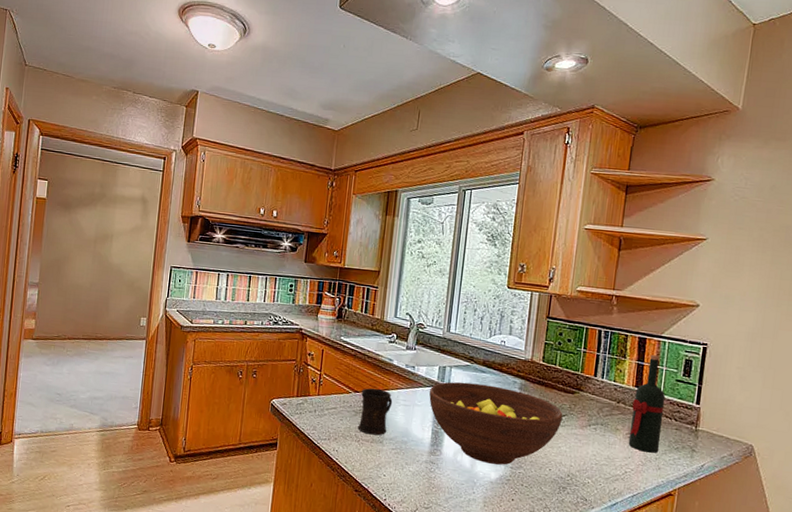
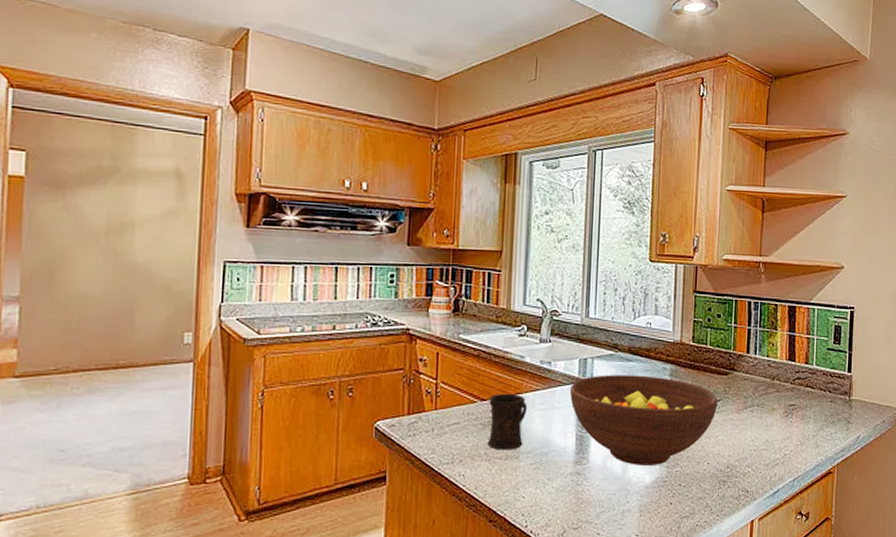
wine bottle: present [628,354,666,453] -> none [785,323,819,430]

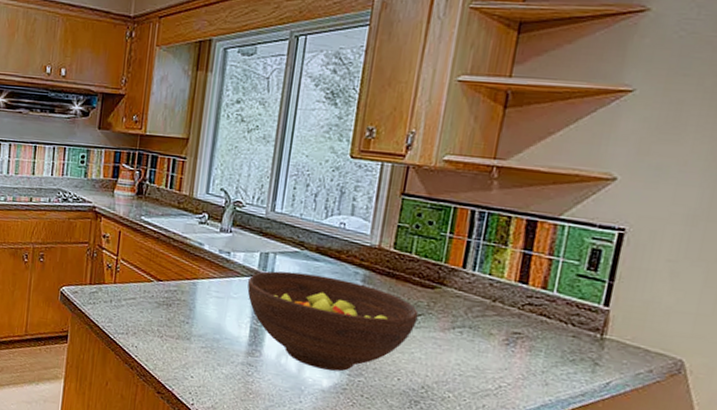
mug: present [487,394,528,450] -> none [161,276,203,331]

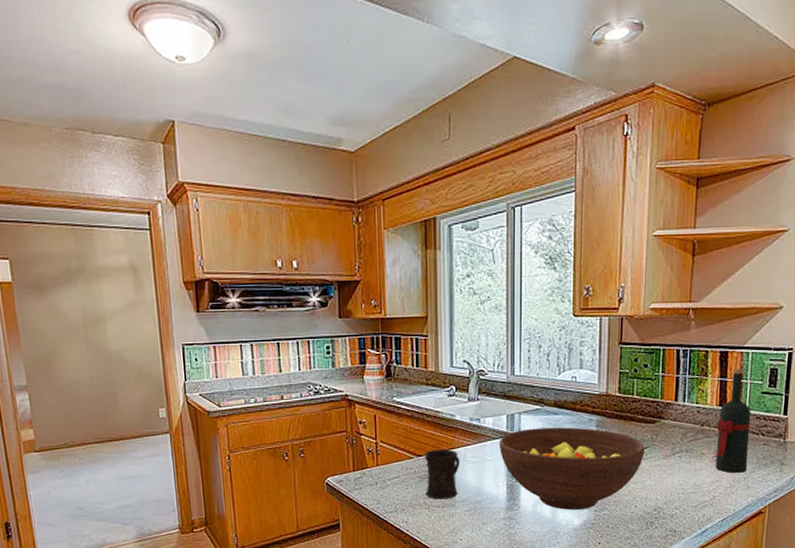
mug: none [161,276,203,331] -> present [425,450,460,499]
wine bottle: none [505,242,561,365] -> present [715,368,752,473]

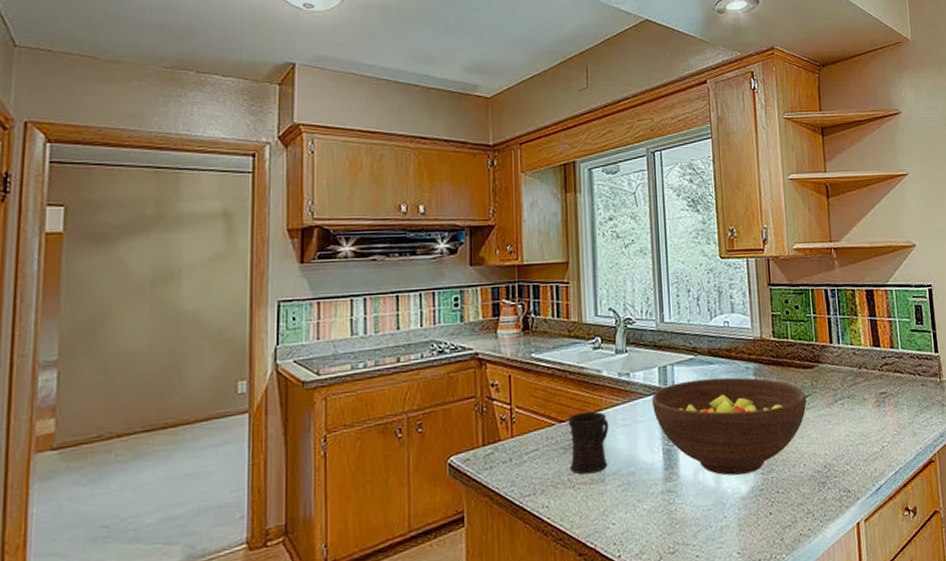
wine bottle: present [715,368,752,473] -> none [874,306,911,419]

